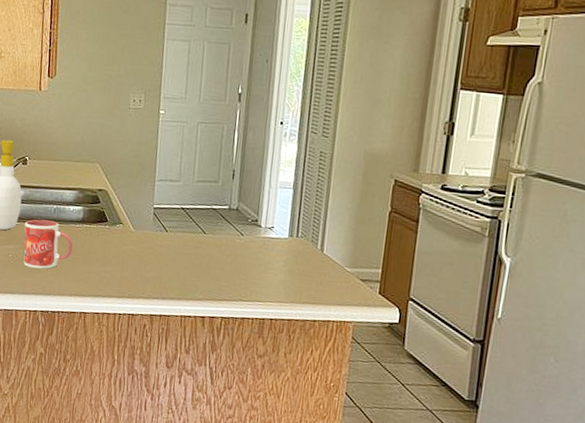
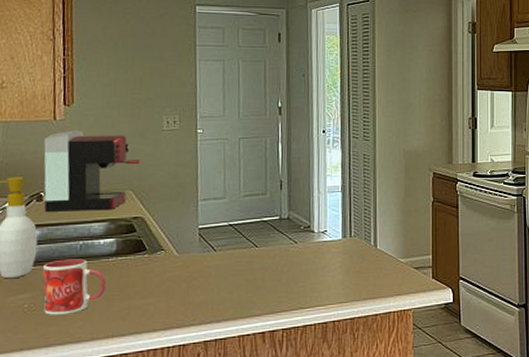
coffee maker: none [28,101,107,179] -> present [43,130,139,212]

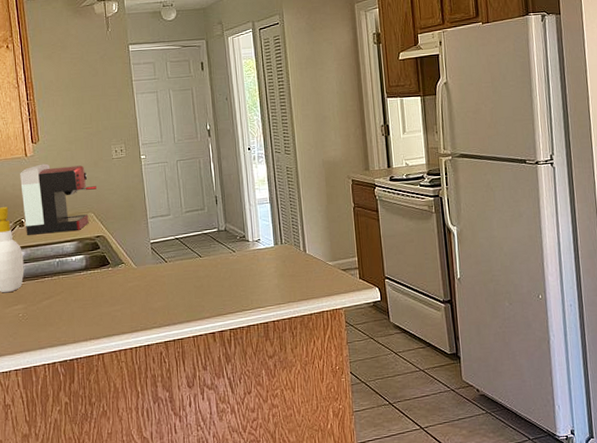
mug: present [43,258,106,315] -> none [31,274,81,322]

